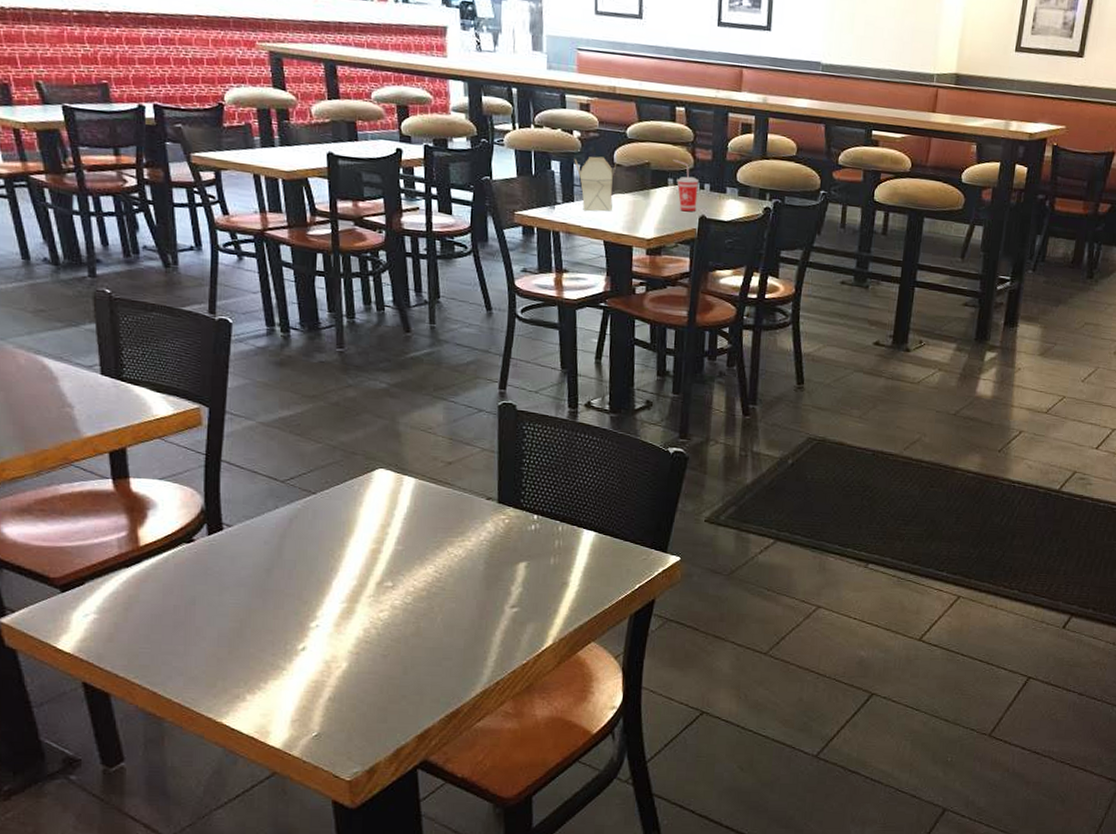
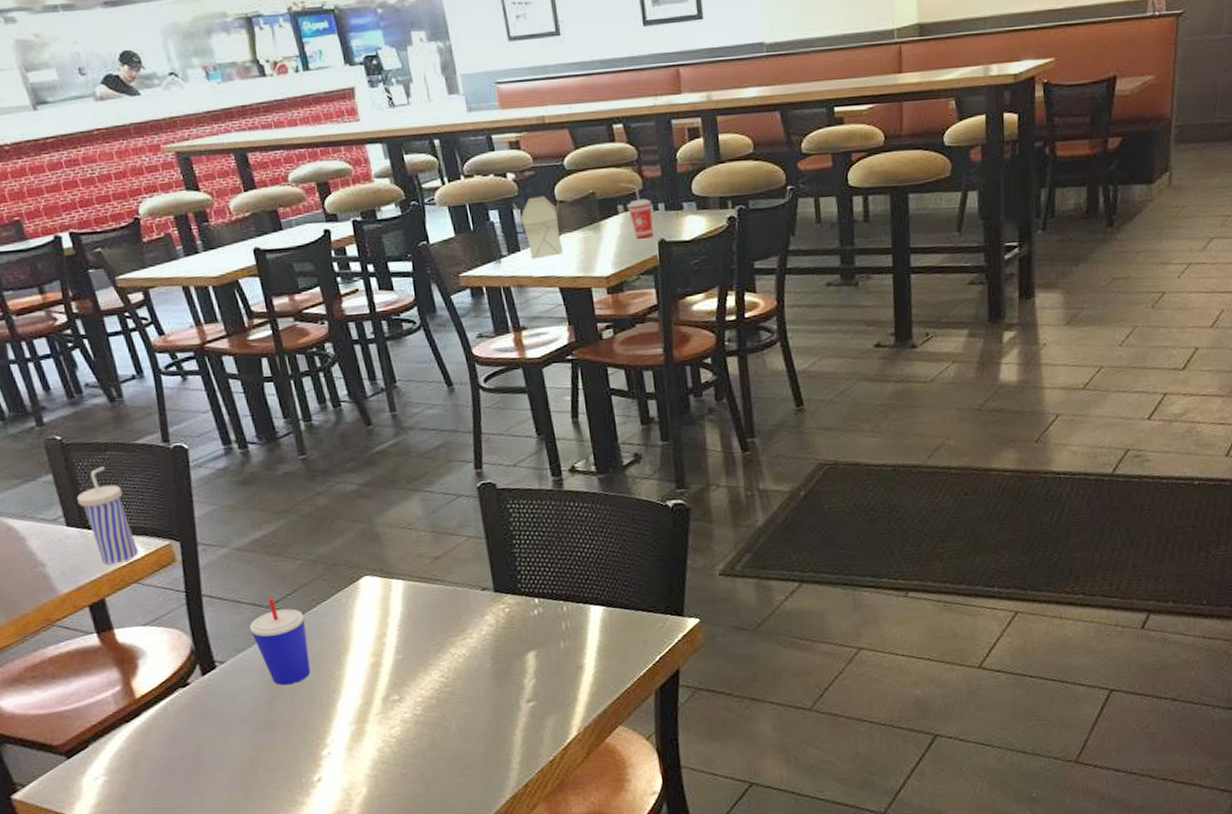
beverage cup: none [116,325,168,418] -> present [77,466,140,565]
beverage cup: none [262,474,316,556] -> present [250,598,311,685]

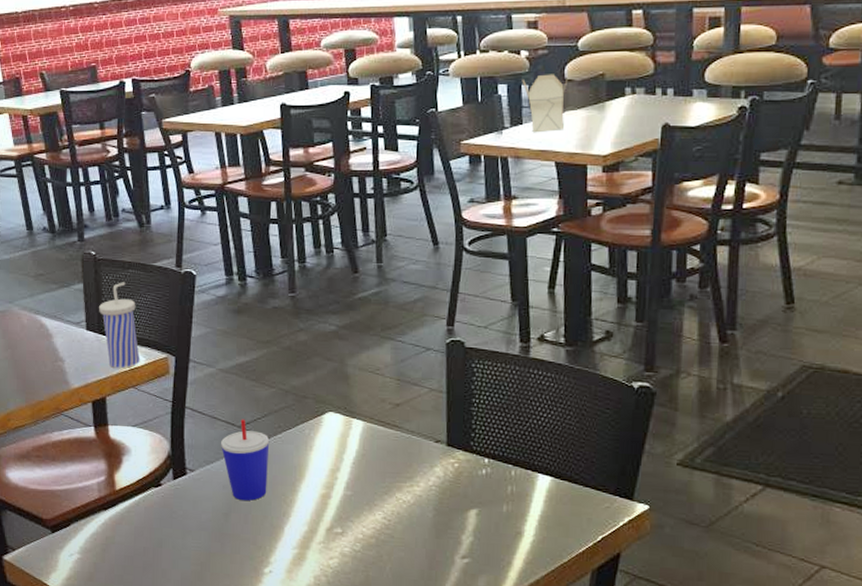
beverage cup: present [619,183,654,239] -> none [630,67,660,121]

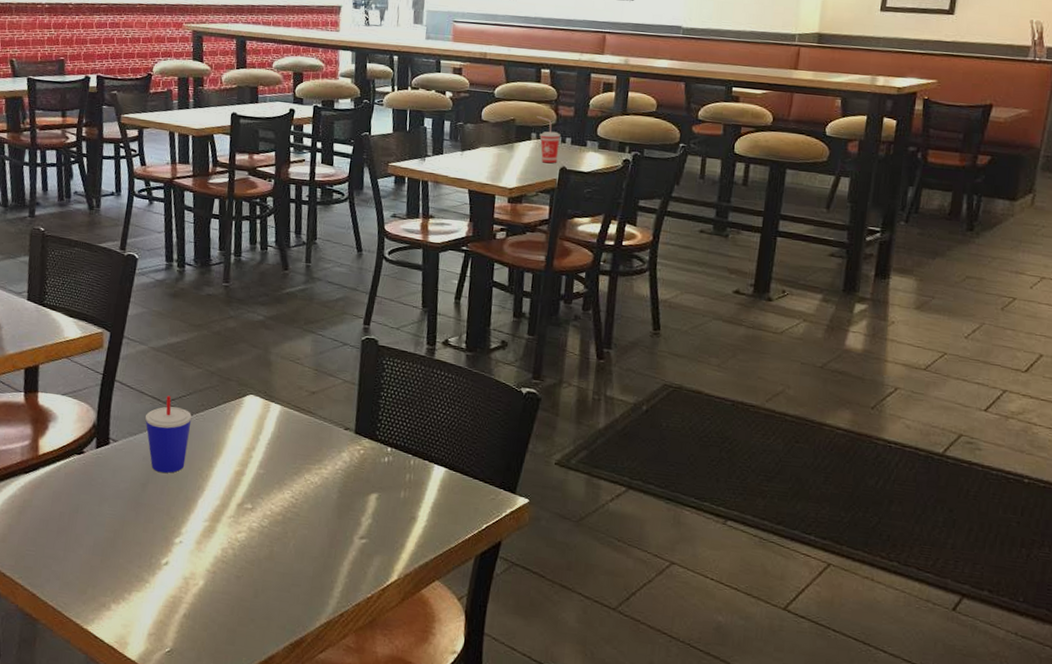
beverage cup: present [99,282,141,368] -> none [41,258,78,340]
takeout container: present [522,74,569,133] -> none [445,114,485,164]
beverage cup: none [630,67,660,121] -> present [536,116,561,164]

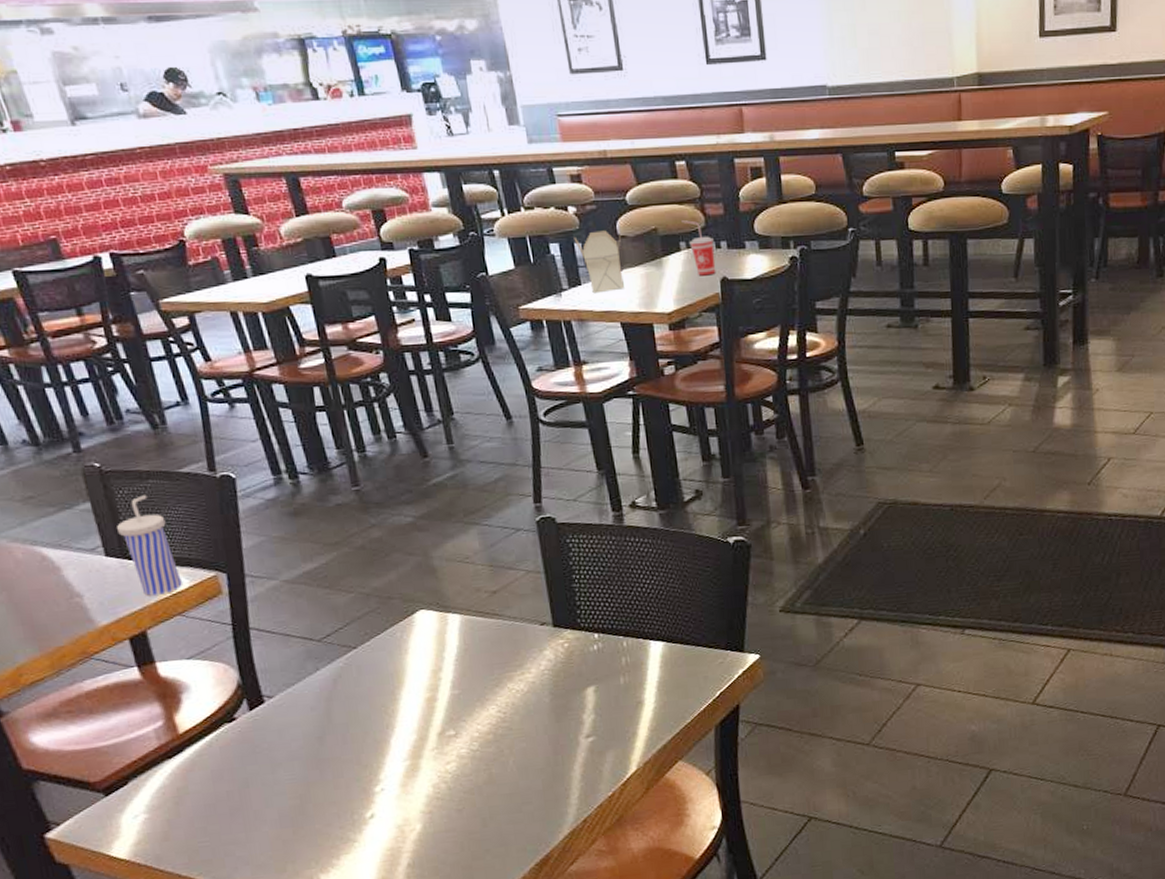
beverage cup: none [41,258,78,340] -> present [117,495,184,596]
beverage cup: present [145,395,192,473] -> none [300,631,364,720]
takeout container: none [445,114,485,164] -> present [573,230,624,294]

